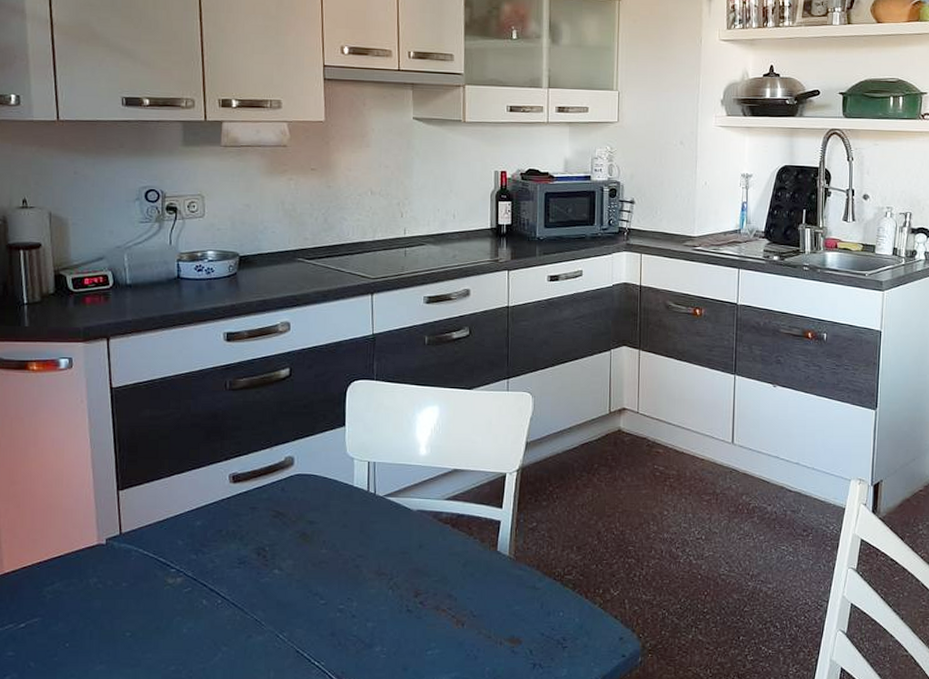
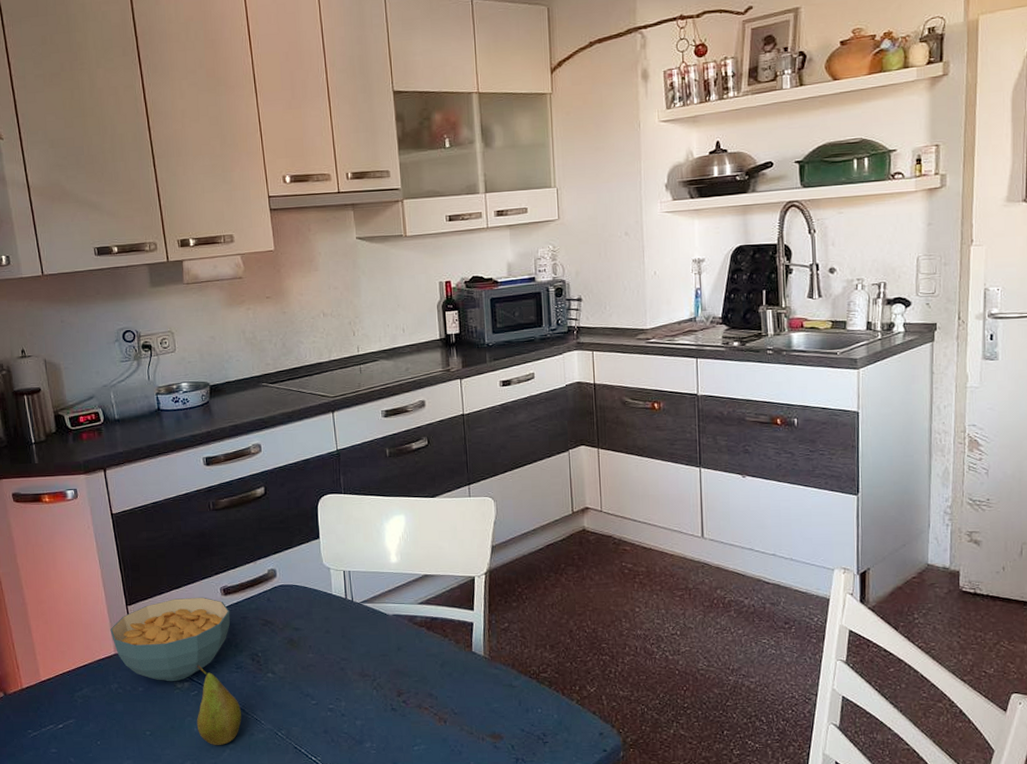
cereal bowl: none [95,483,238,577] -> present [110,597,231,682]
fruit: none [186,558,240,649] -> present [196,665,242,746]

